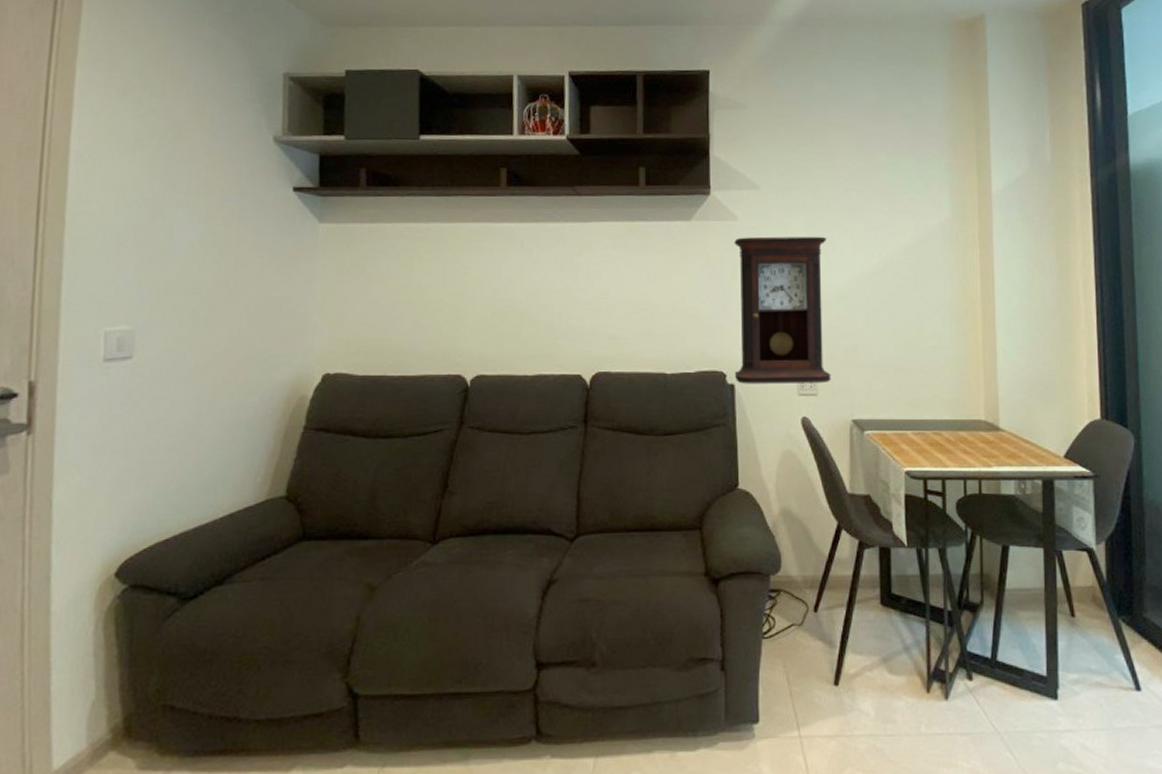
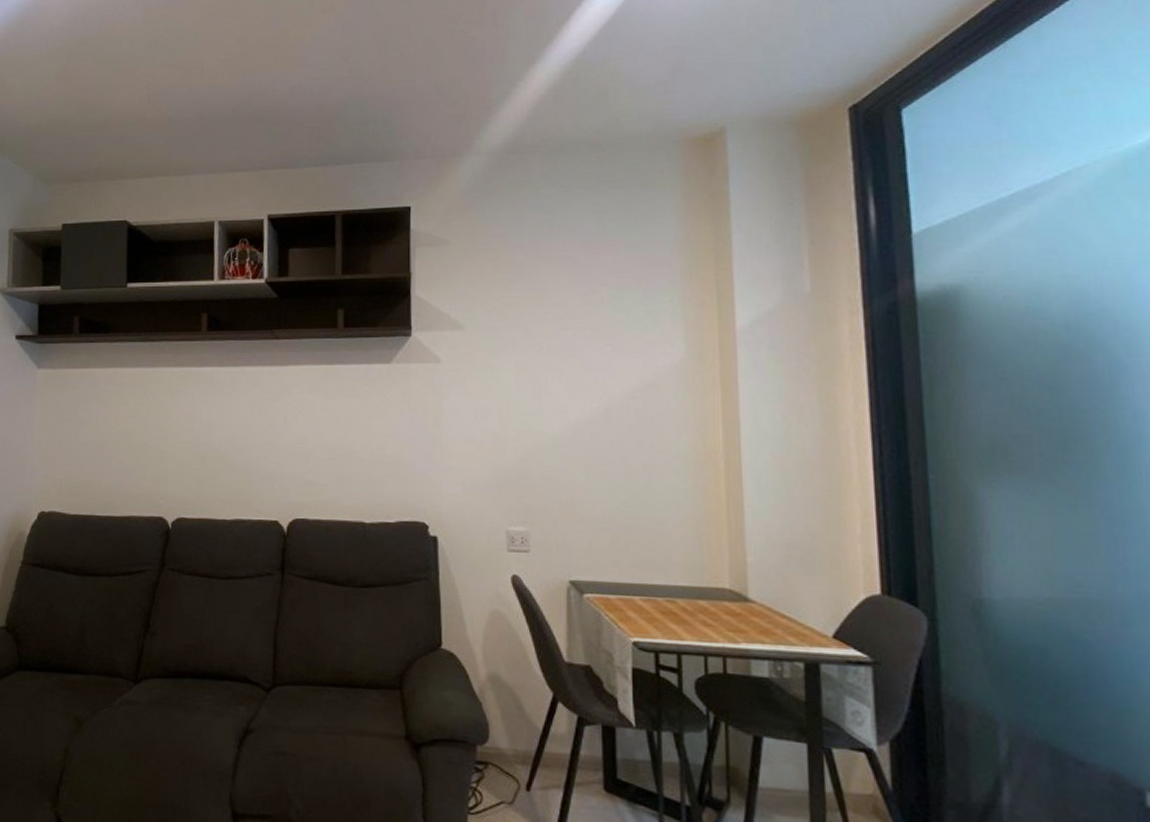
pendulum clock: present [734,236,831,385] -> none [437,379,545,539]

